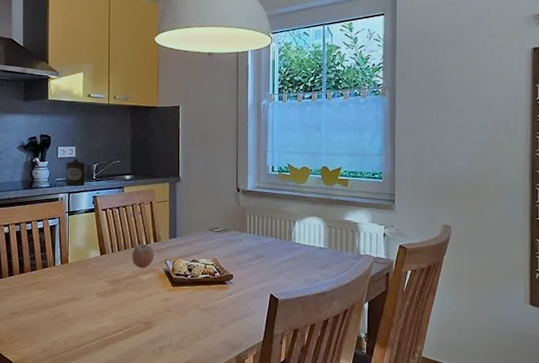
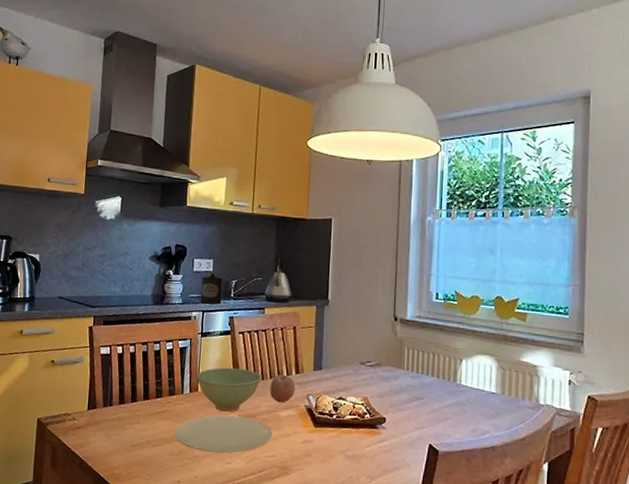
plate: none [49,282,137,314] -> present [174,415,273,453]
bowl: none [67,240,124,279] -> present [197,367,261,412]
kettle: none [123,142,148,182] -> present [264,258,292,303]

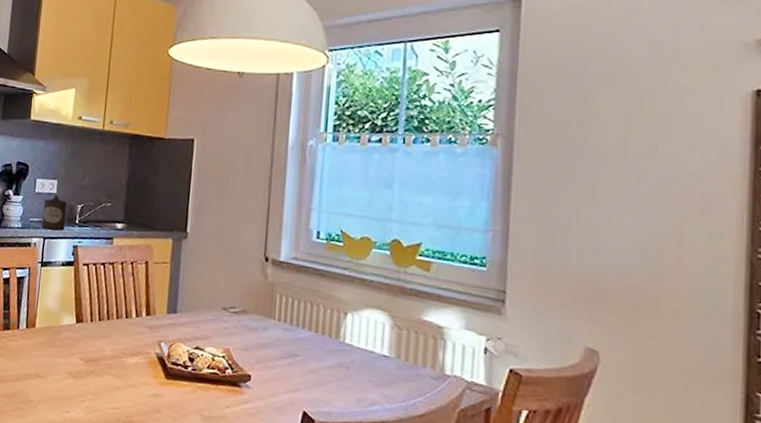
plate: present [174,415,273,453] -> none [7,356,118,401]
bowl: present [197,367,261,412] -> none [35,302,107,354]
kettle: present [264,258,292,303] -> none [113,181,146,234]
fruit: present [270,374,295,403] -> none [115,315,145,349]

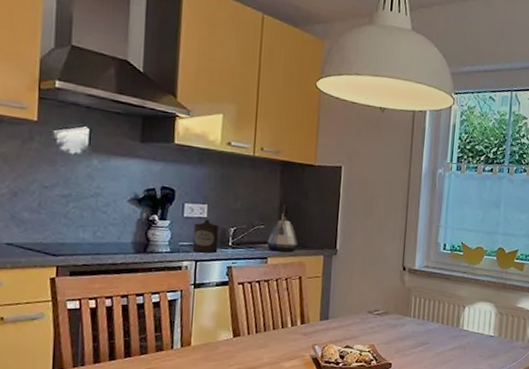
kettle: none [113,181,146,234] -> present [267,205,298,253]

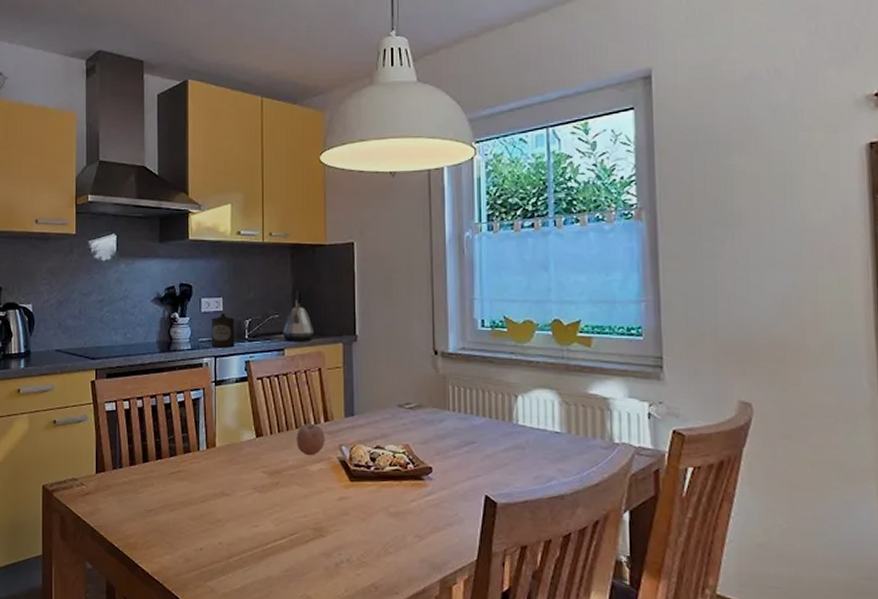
fruit: none [272,325,300,354] -> present [296,423,325,456]

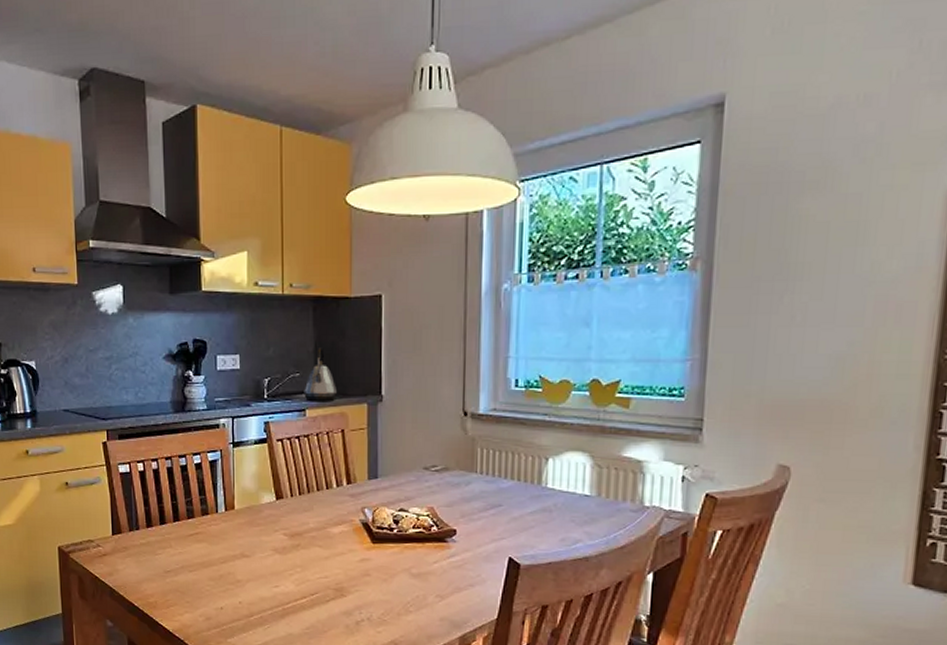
canister: present [211,313,235,349] -> none [227,372,254,410]
fruit: present [296,423,325,456] -> none [318,485,347,518]

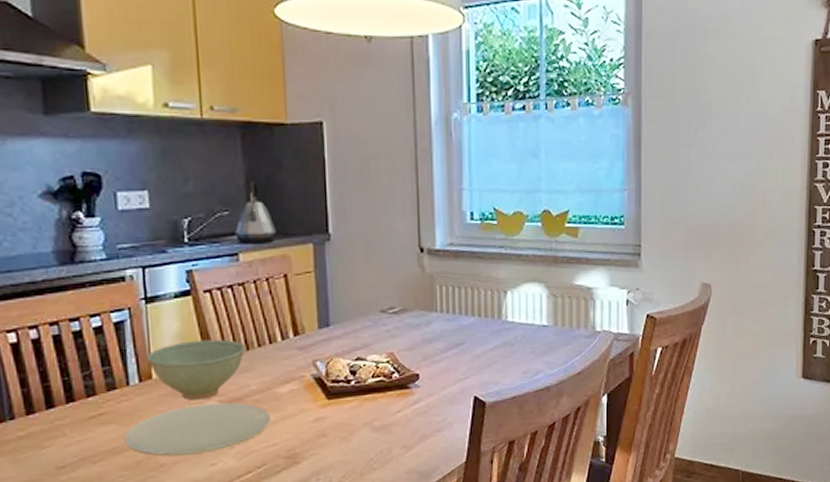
plate: none [212,534,325,576] -> present [124,402,272,457]
bowl: none [232,480,307,531] -> present [147,339,245,400]

